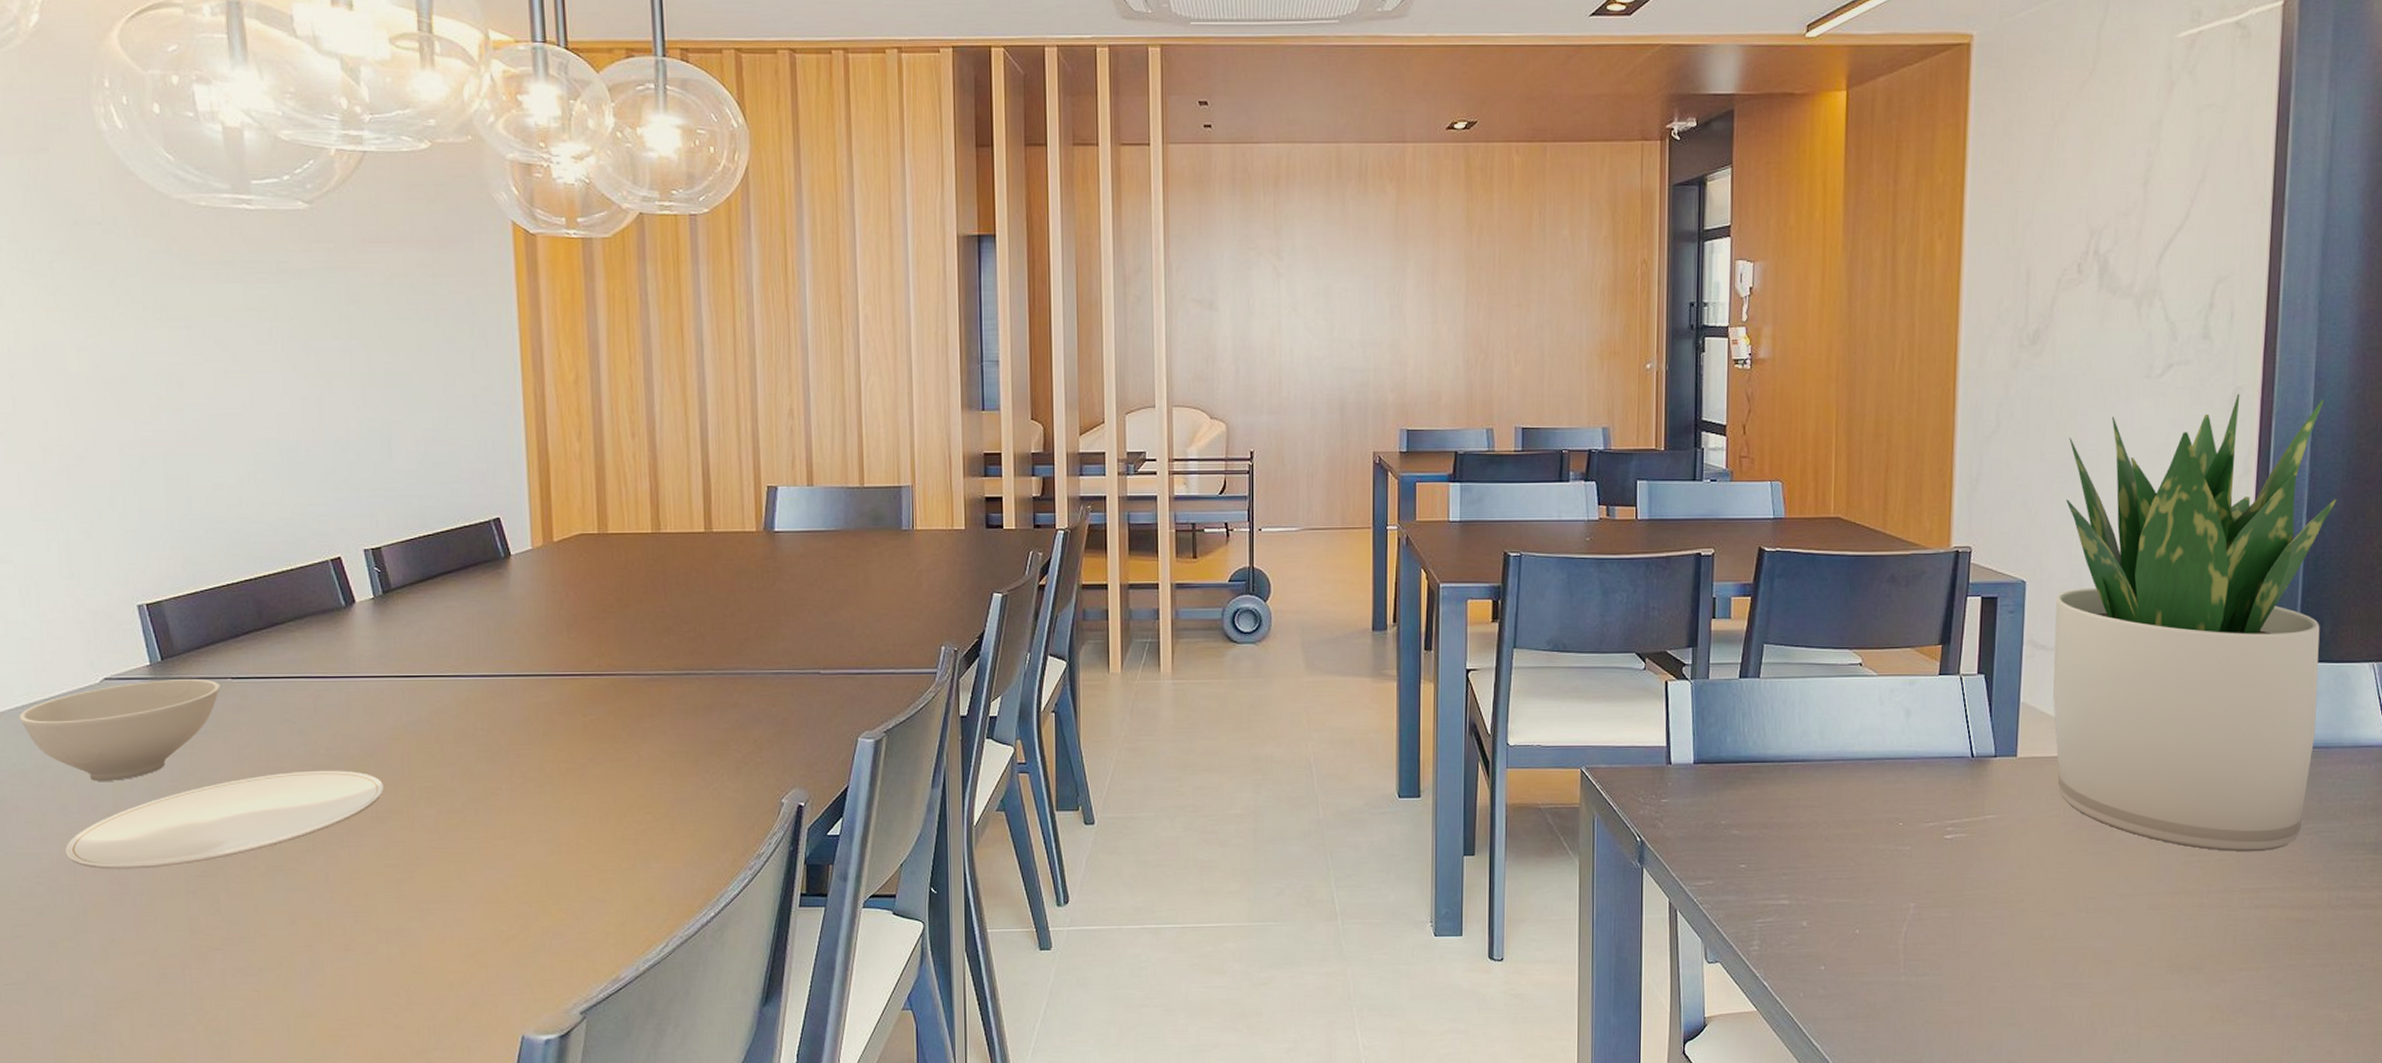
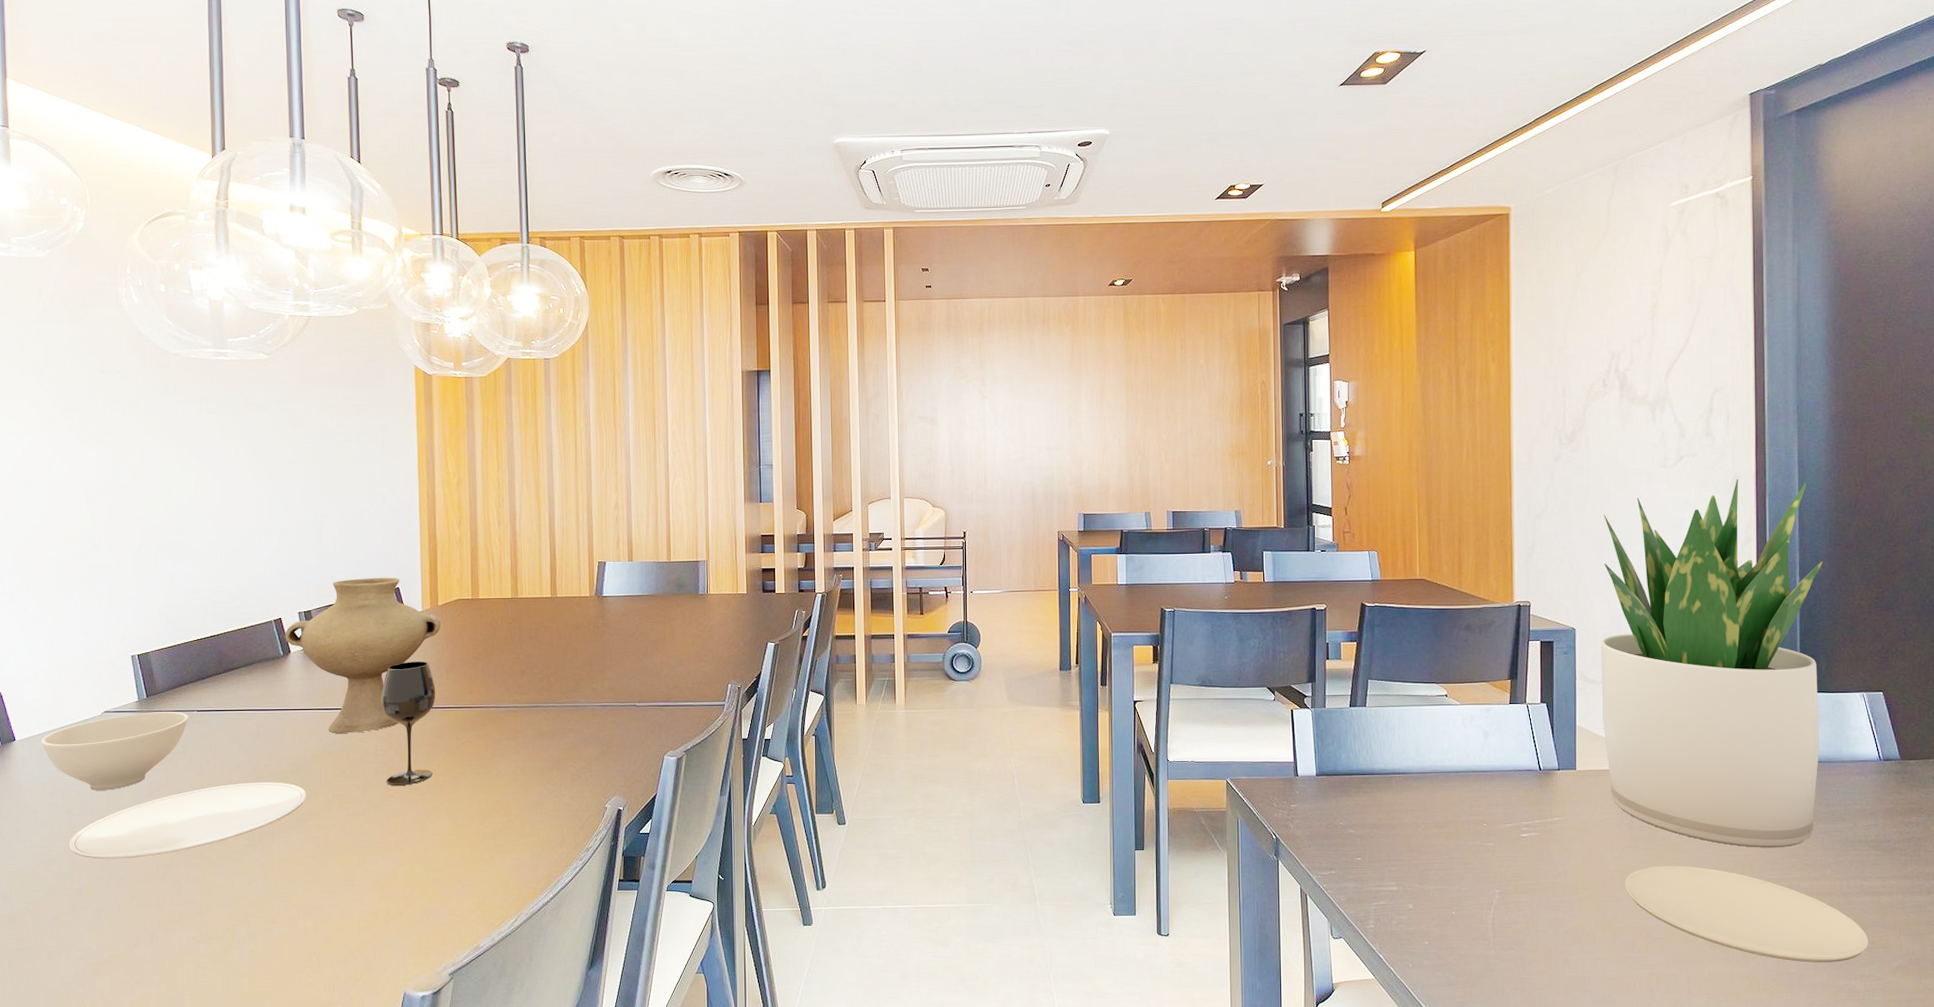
vase: none [346,504,558,708] -> present [285,577,441,733]
wine glass: none [480,615,554,776] -> present [381,661,436,786]
plate: none [2068,873,2357,989] -> present [1625,865,1868,963]

